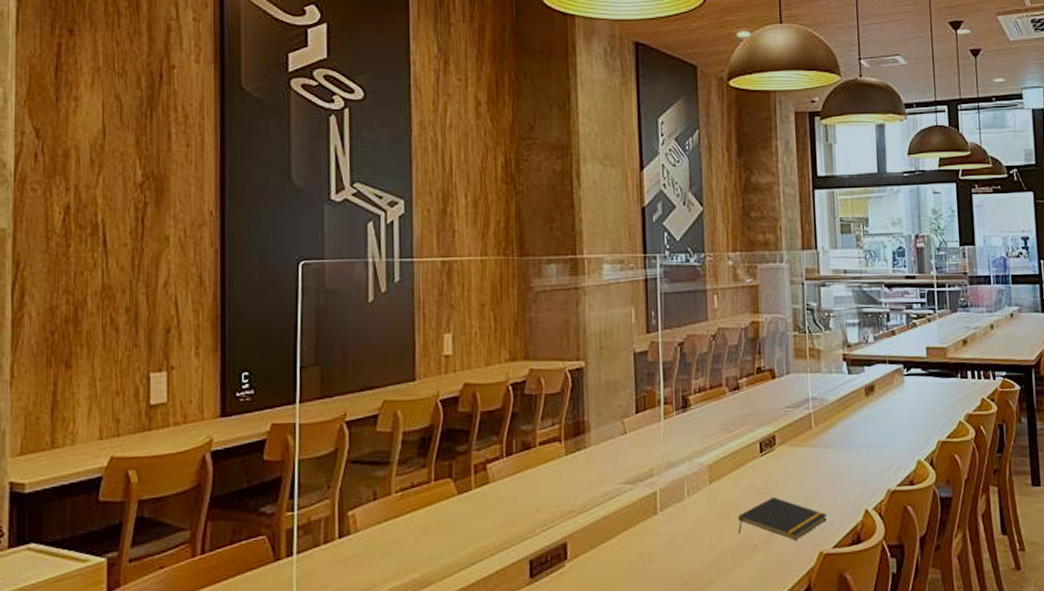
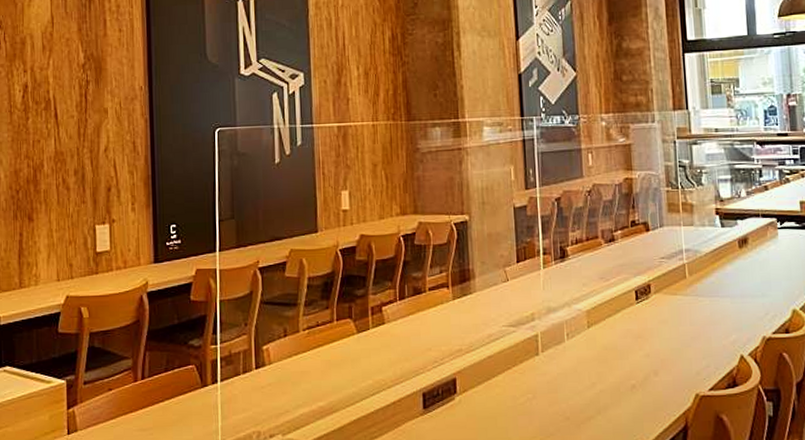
notepad: present [738,496,827,540] -> none [616,341,703,382]

